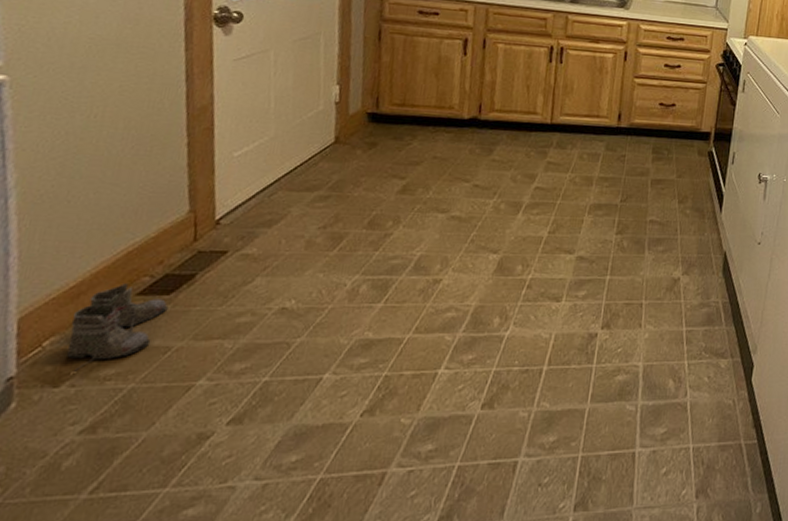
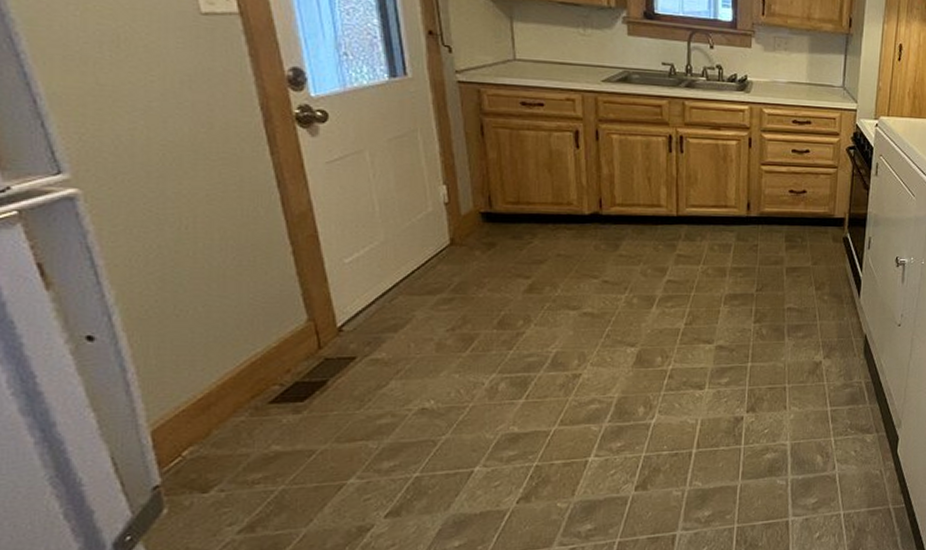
boots: present [66,283,168,372] -> none [206,393,305,478]

